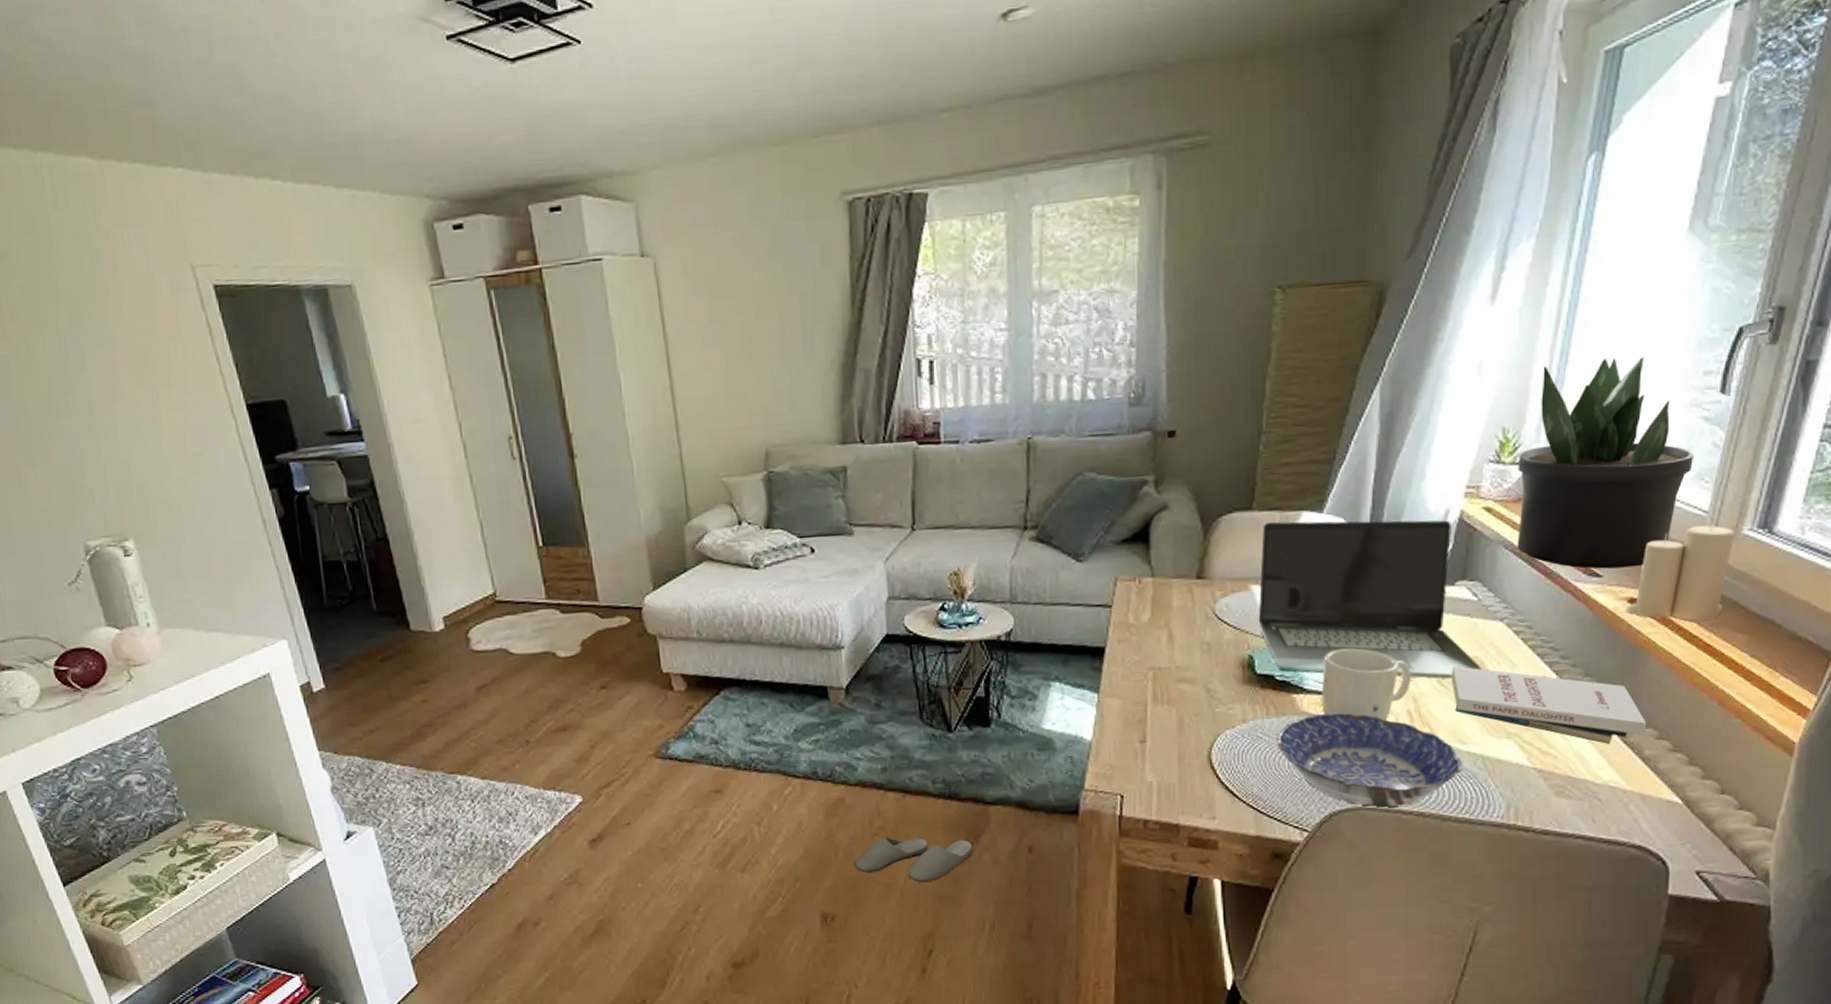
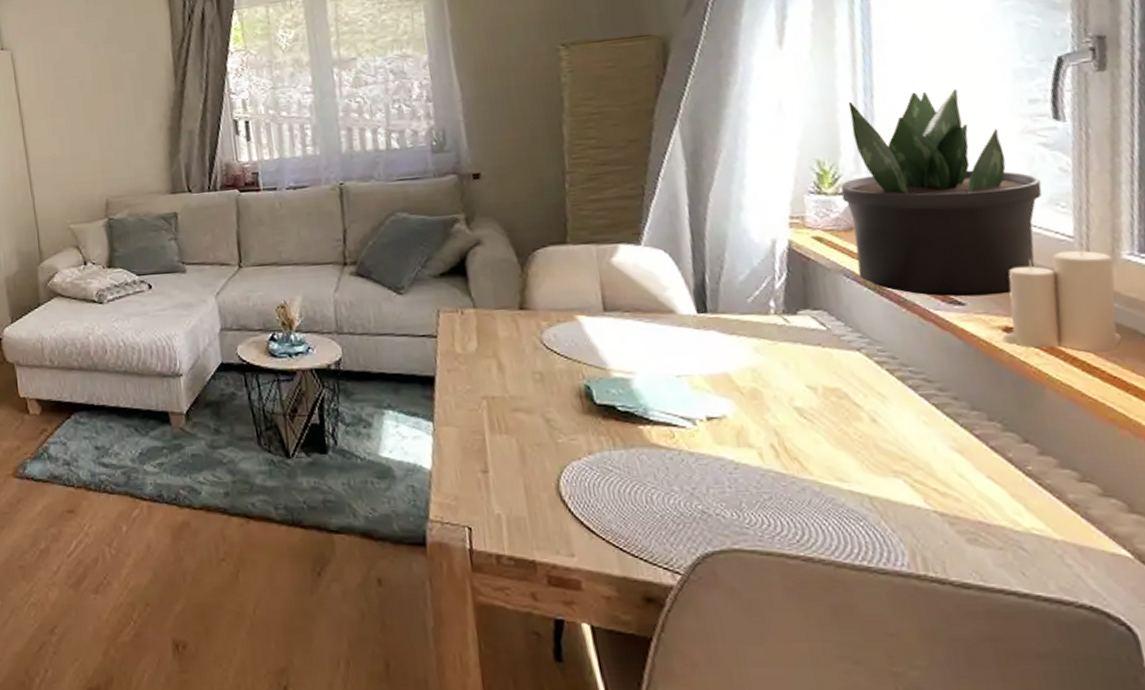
slippers: present [854,837,972,883] -> none [203,563,320,613]
laptop: present [1258,520,1483,679] -> none [580,250,849,412]
bowl: present [1277,713,1463,808] -> none [628,446,848,551]
mug: present [1321,648,1411,721] -> none [666,378,769,455]
books: present [1451,666,1647,744] -> none [811,398,1063,486]

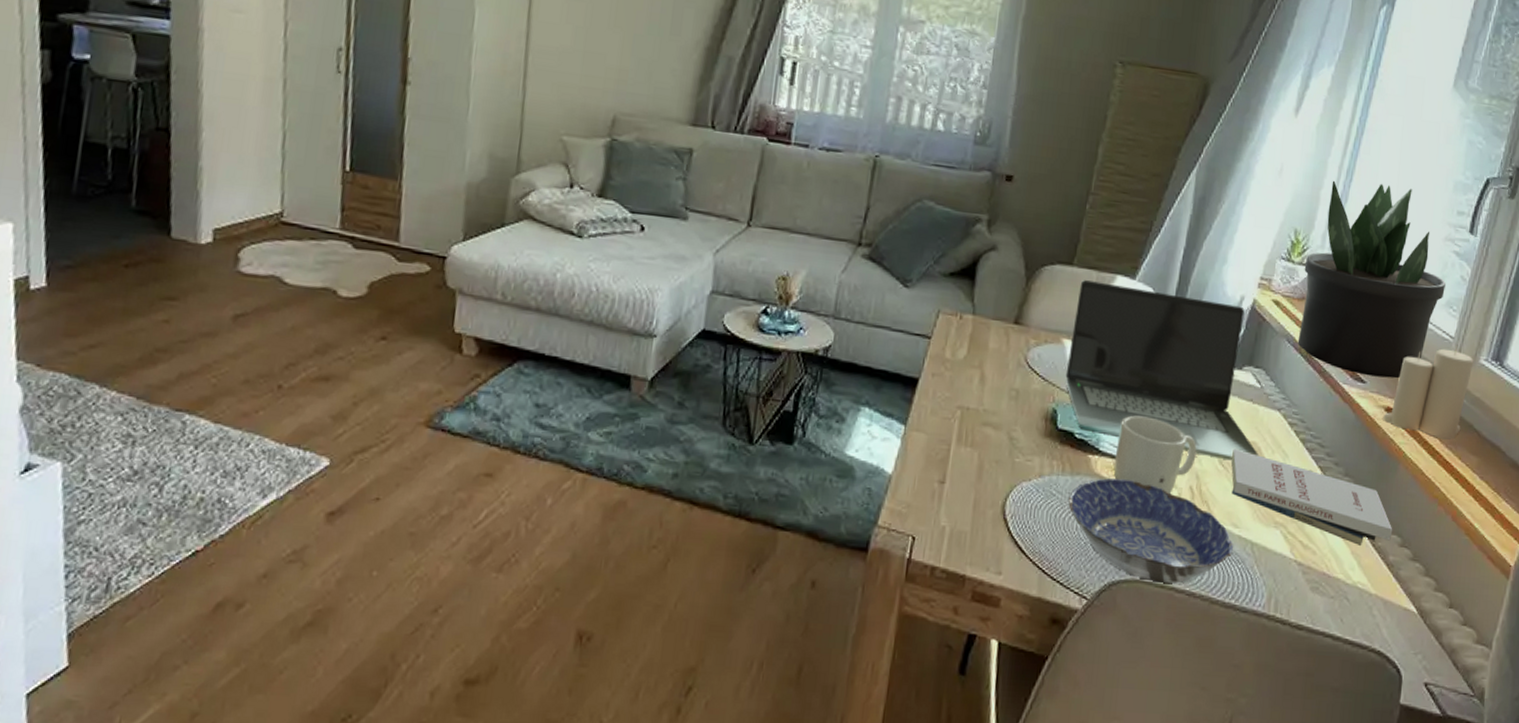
laptop: none [580,250,849,412] -> present [1065,280,1259,461]
bowl: none [628,446,848,551] -> present [1068,478,1234,584]
mug: none [666,378,769,455] -> present [1113,415,1197,494]
books: none [811,398,1063,486] -> present [1230,448,1393,545]

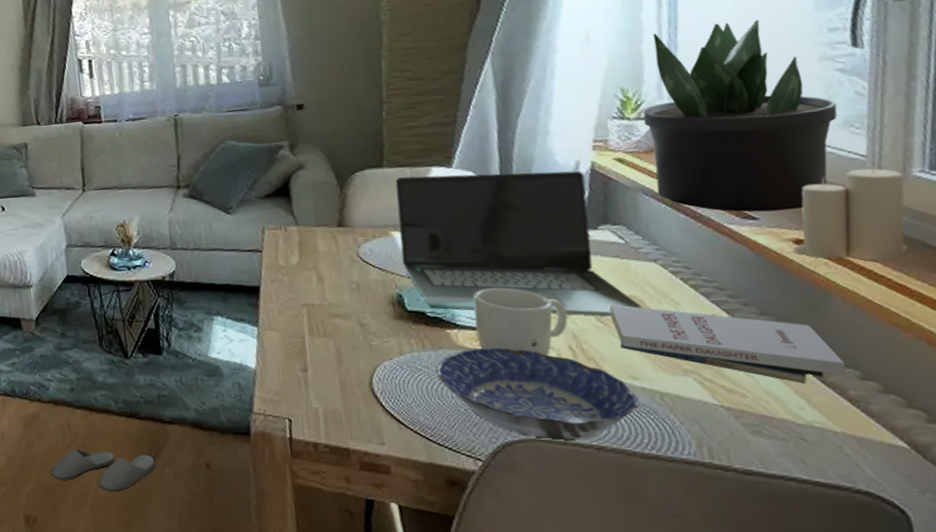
slippers: none [624,551,754,609] -> present [51,449,155,492]

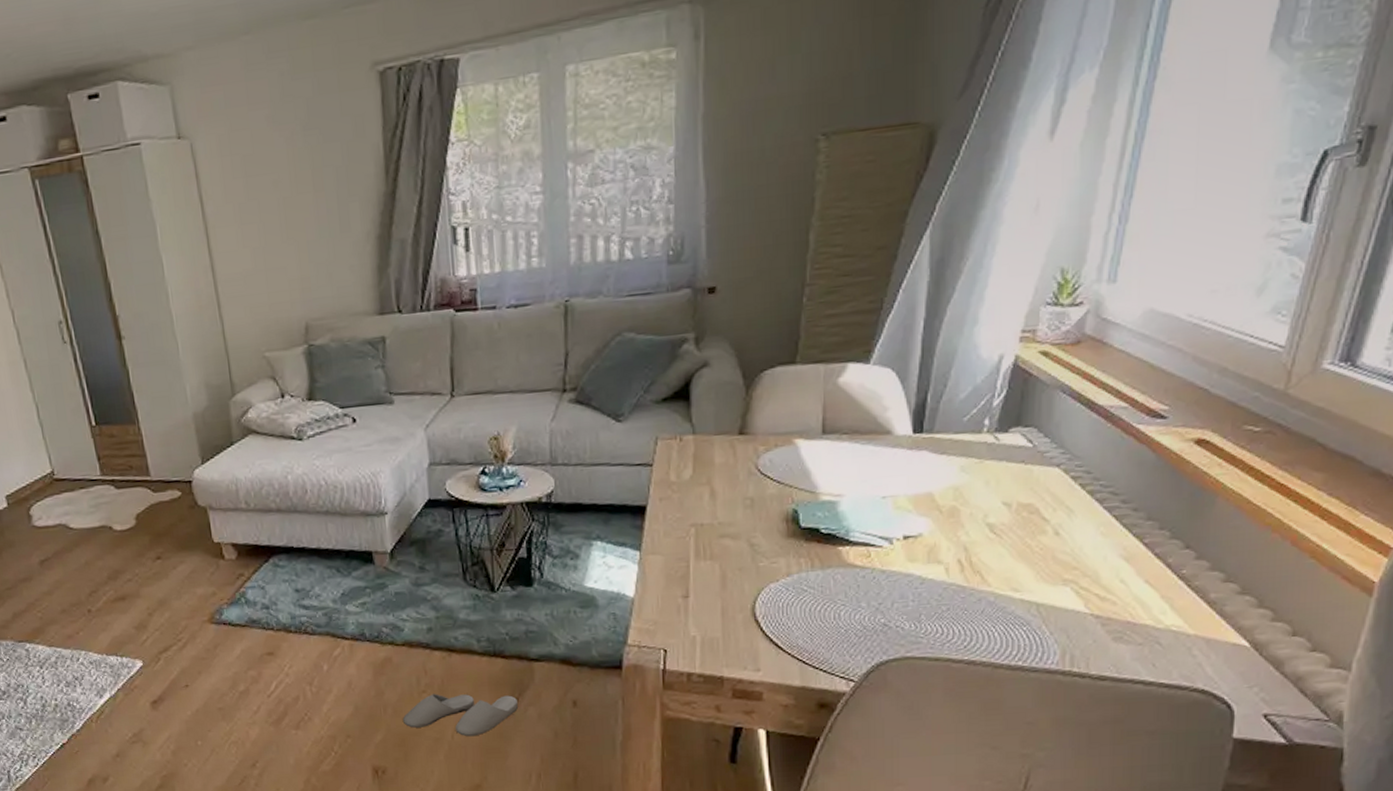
laptop: present [395,171,644,317] -> none [802,366,1038,527]
bowl: present [436,347,640,441] -> none [822,563,1016,657]
mug: present [473,287,568,355] -> none [868,499,962,570]
books: present [608,304,846,383] -> none [1003,514,1213,588]
planter: present [643,20,838,212] -> none [1075,187,1270,411]
candle: present [793,162,910,262] -> none [1192,353,1314,462]

